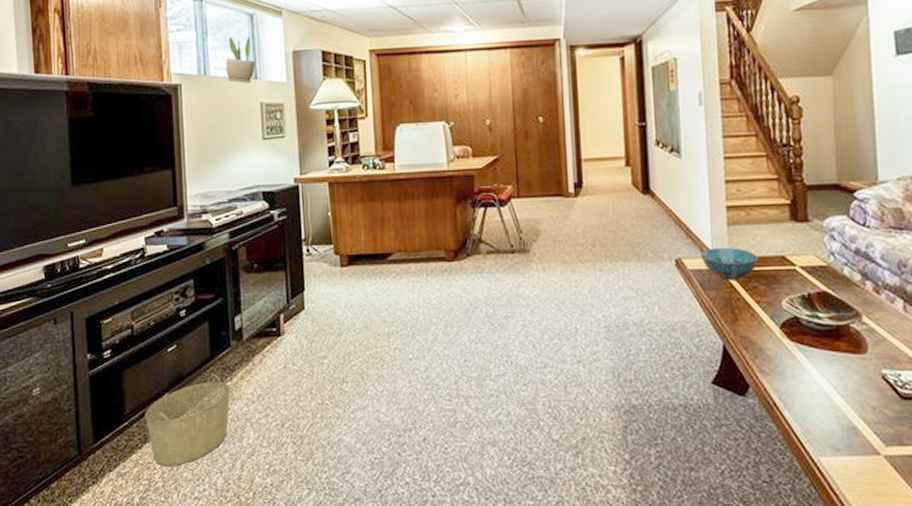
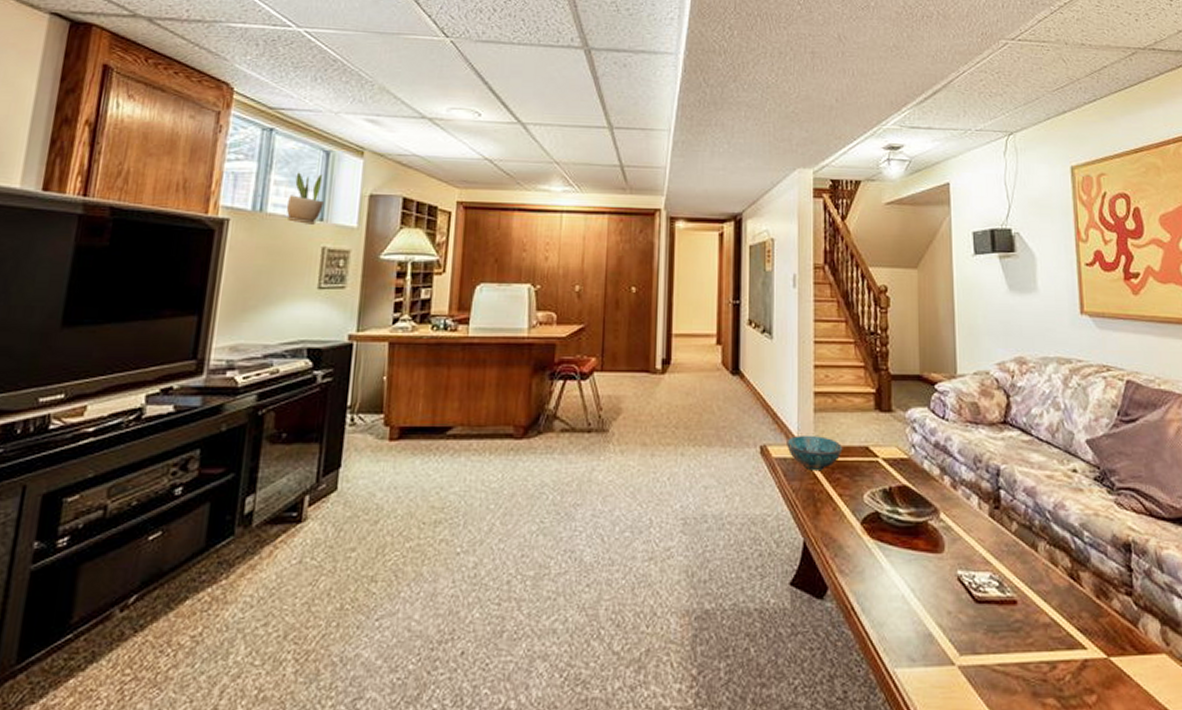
basket: present [145,373,230,467] -> none [98,569,224,695]

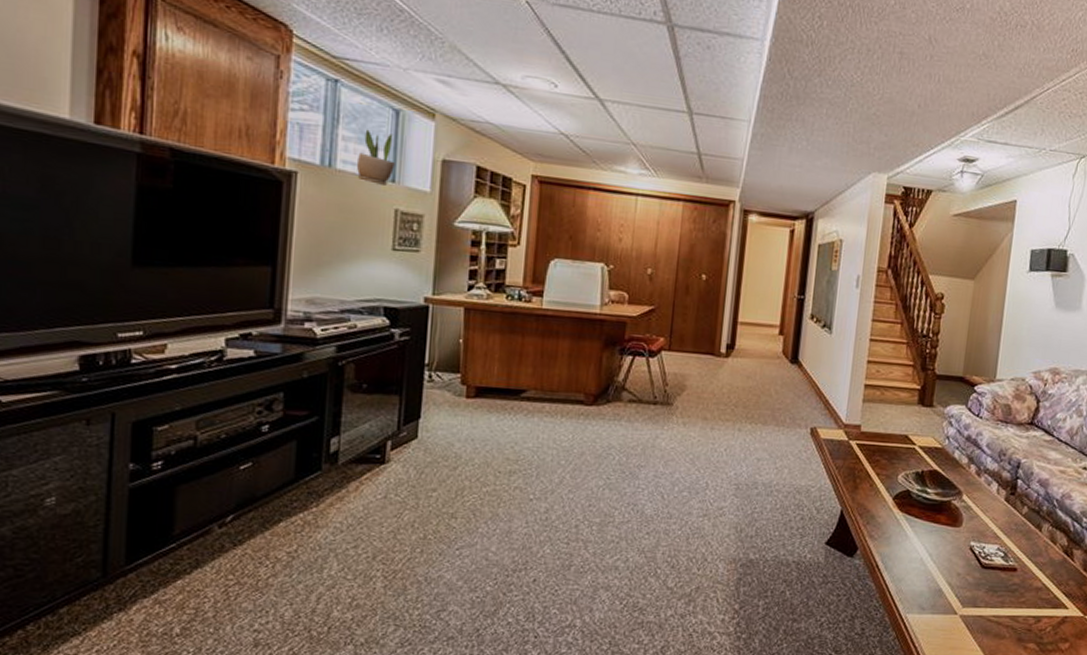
decorative bowl: present [787,434,843,472] -> none [834,421,885,453]

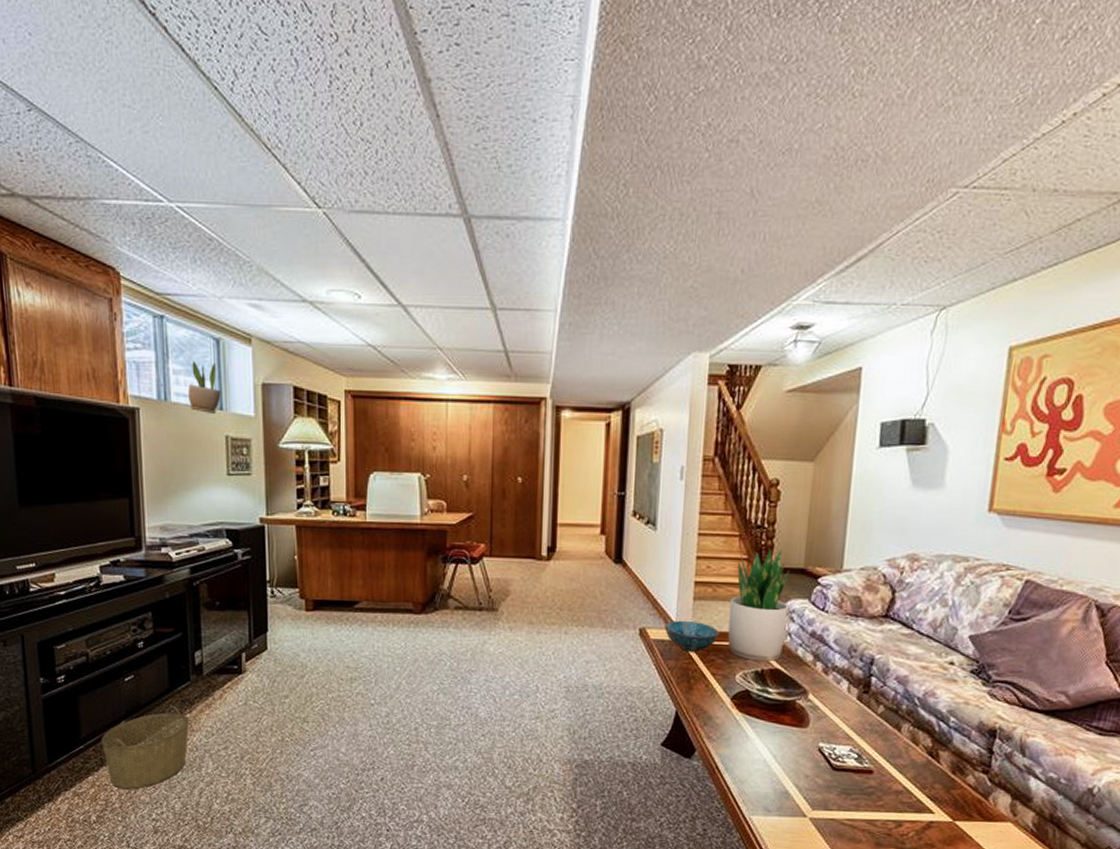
basket: none [199,497,314,596] -> present [101,705,189,790]
decorative bowl: none [834,421,885,453] -> present [665,620,720,653]
planter: none [892,357,951,464] -> present [727,549,791,662]

